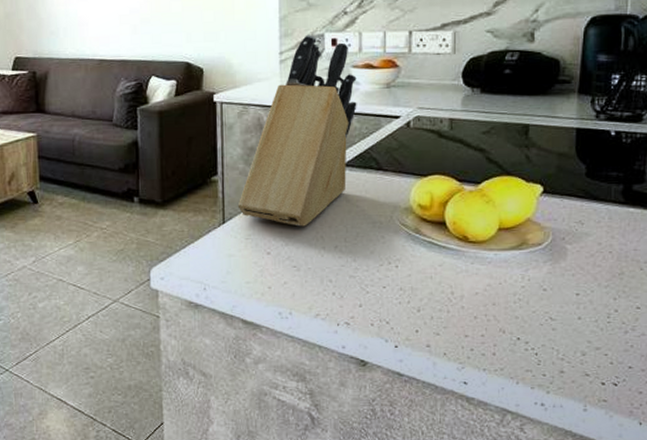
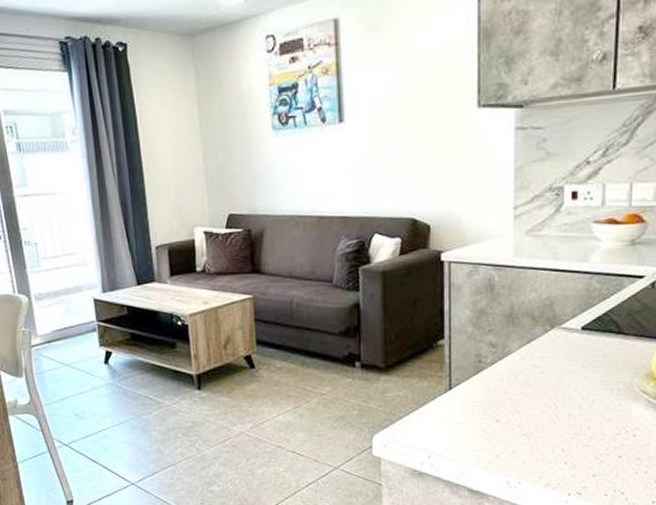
knife block: present [237,34,357,227] -> none [465,187,598,393]

